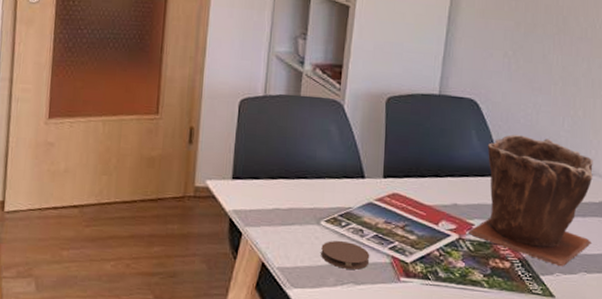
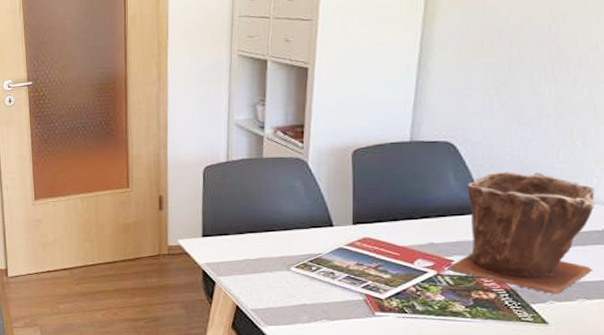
coaster: present [321,240,370,270] -> none [293,283,343,307]

